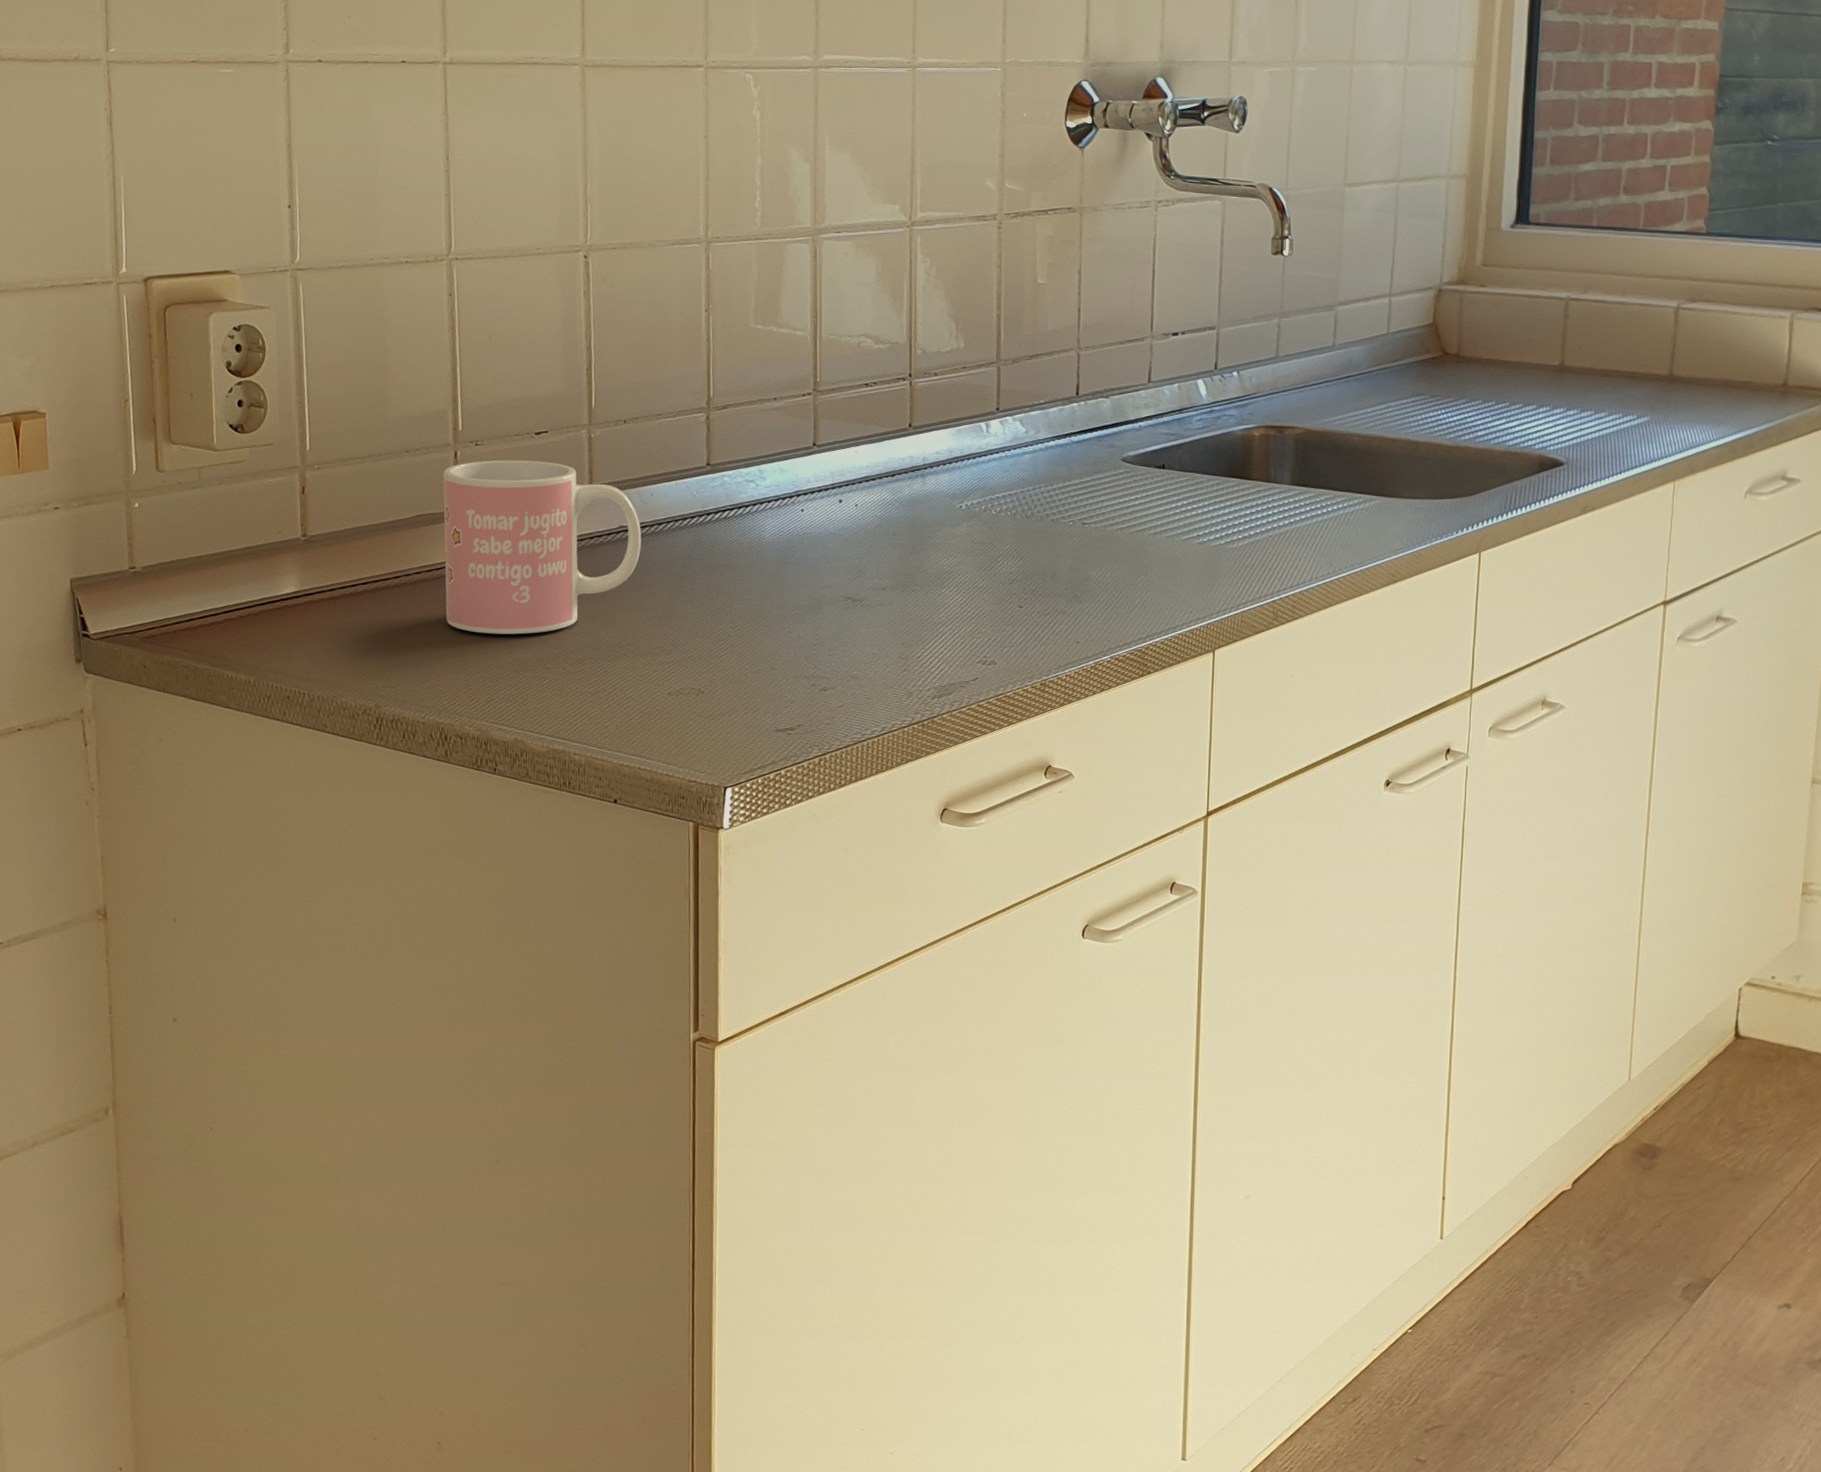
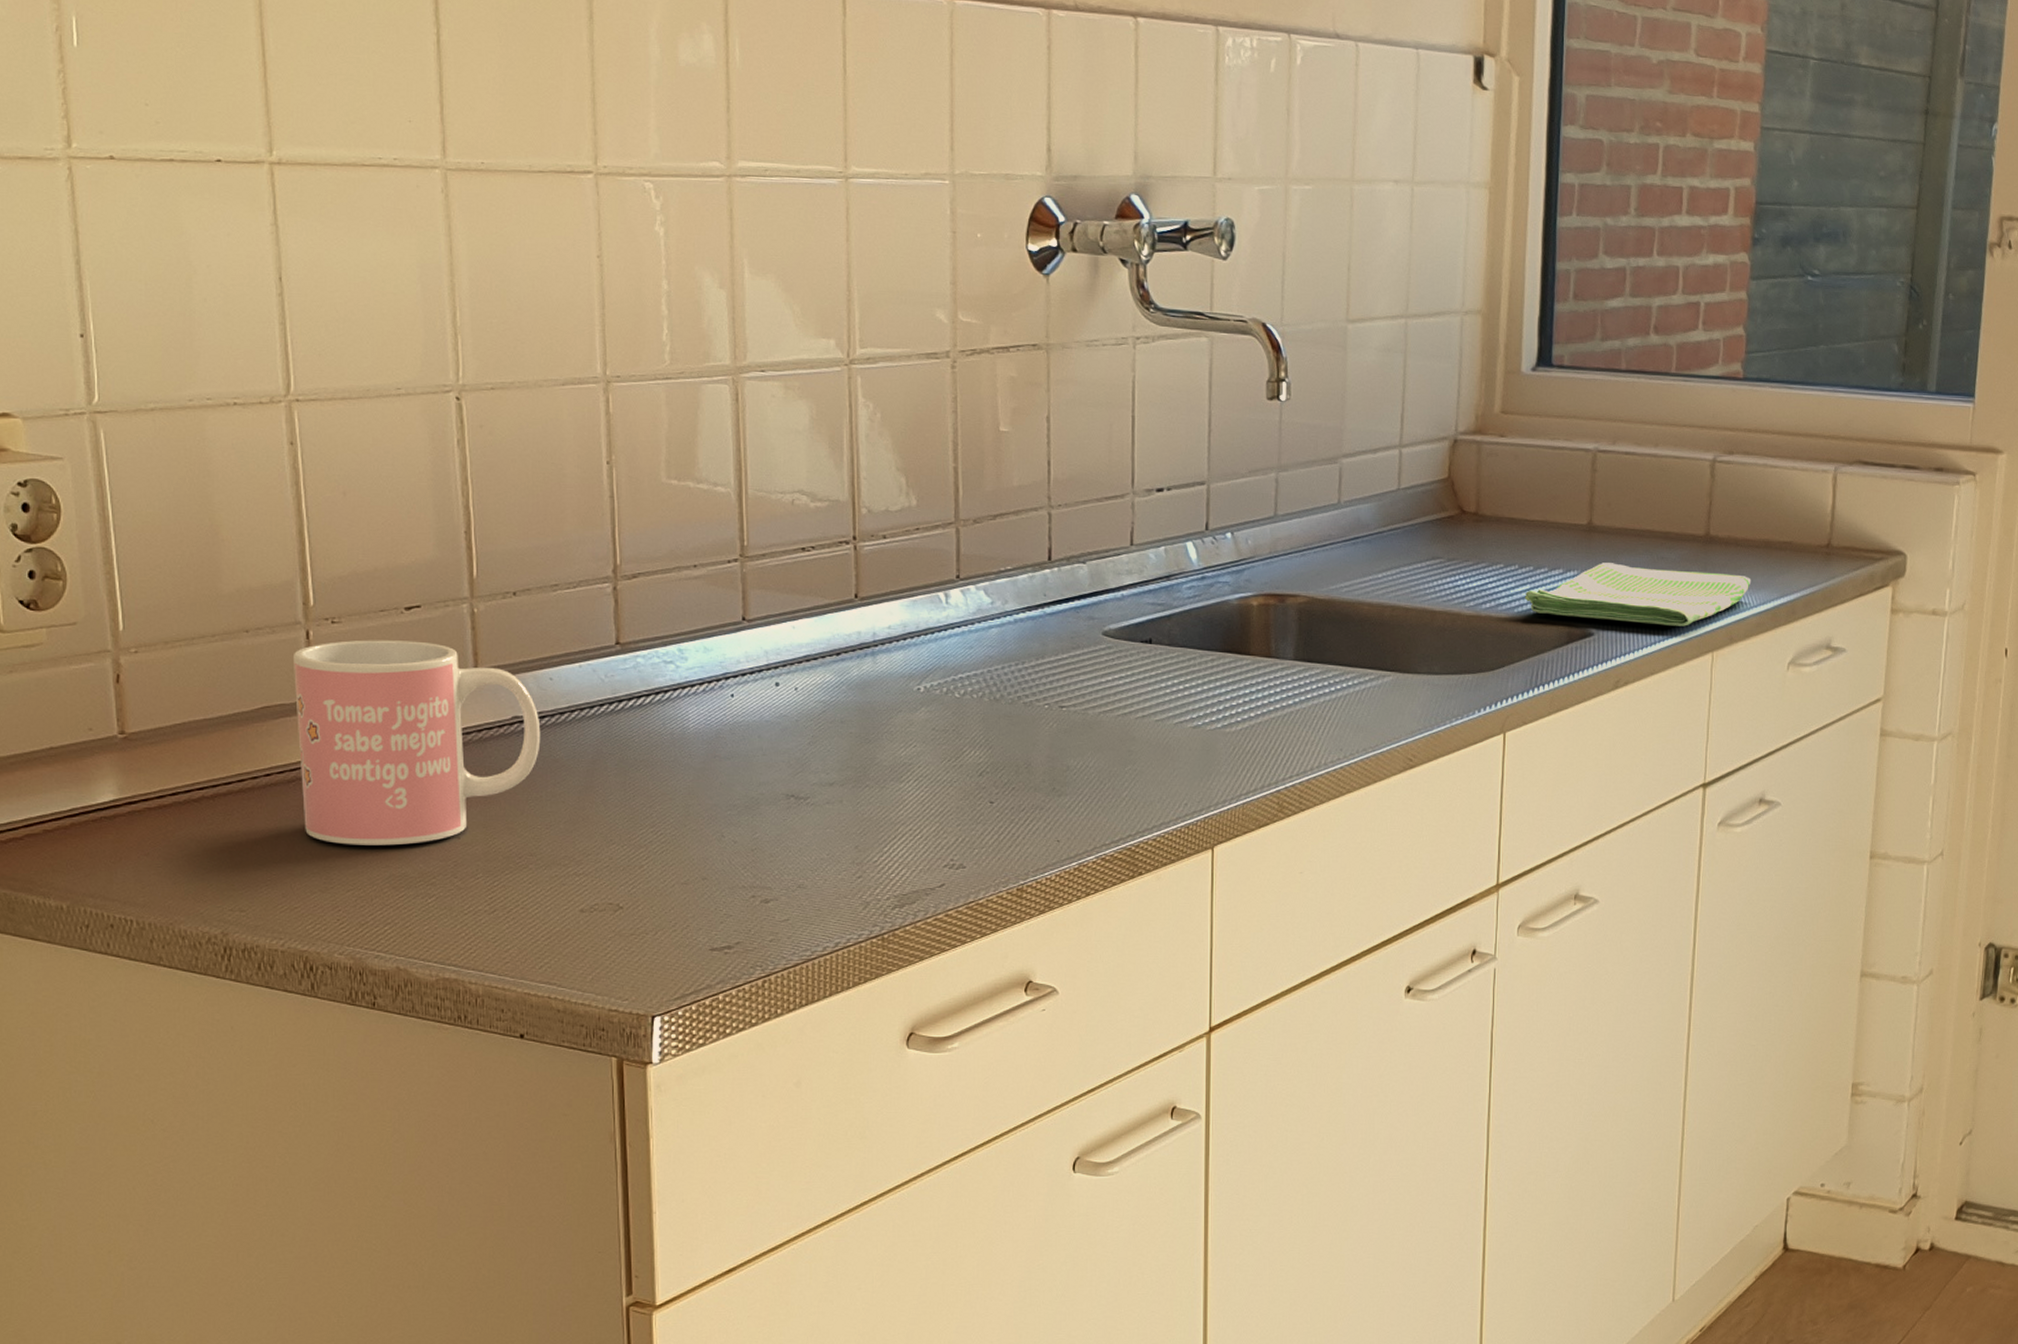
dish towel: none [1500,399,1712,458] -> present [1524,562,1752,626]

